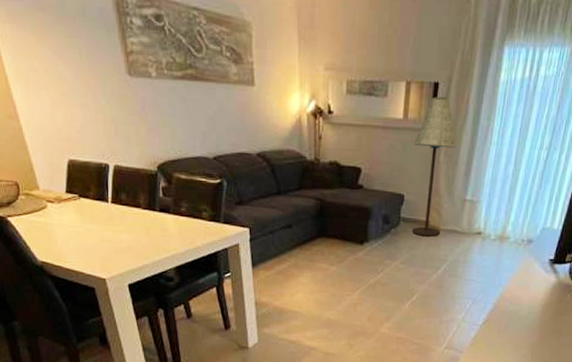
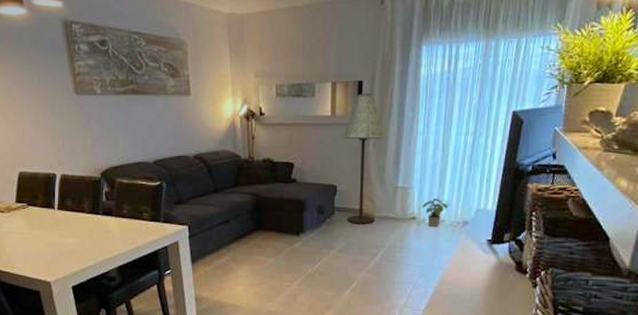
potted plant: none [488,214,517,244] -> present [422,198,450,228]

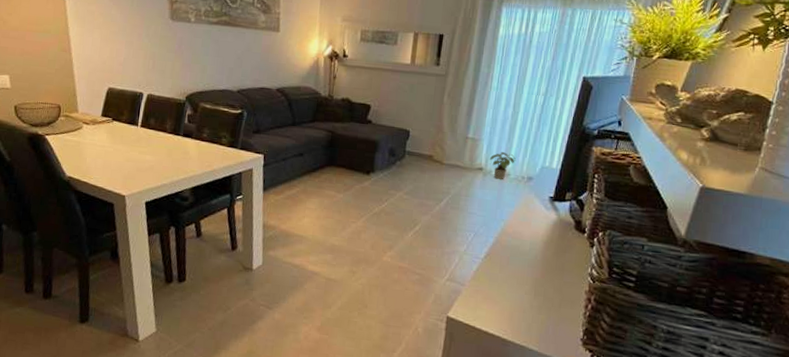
floor lamp: present [343,94,384,224] -> none [417,46,460,171]

